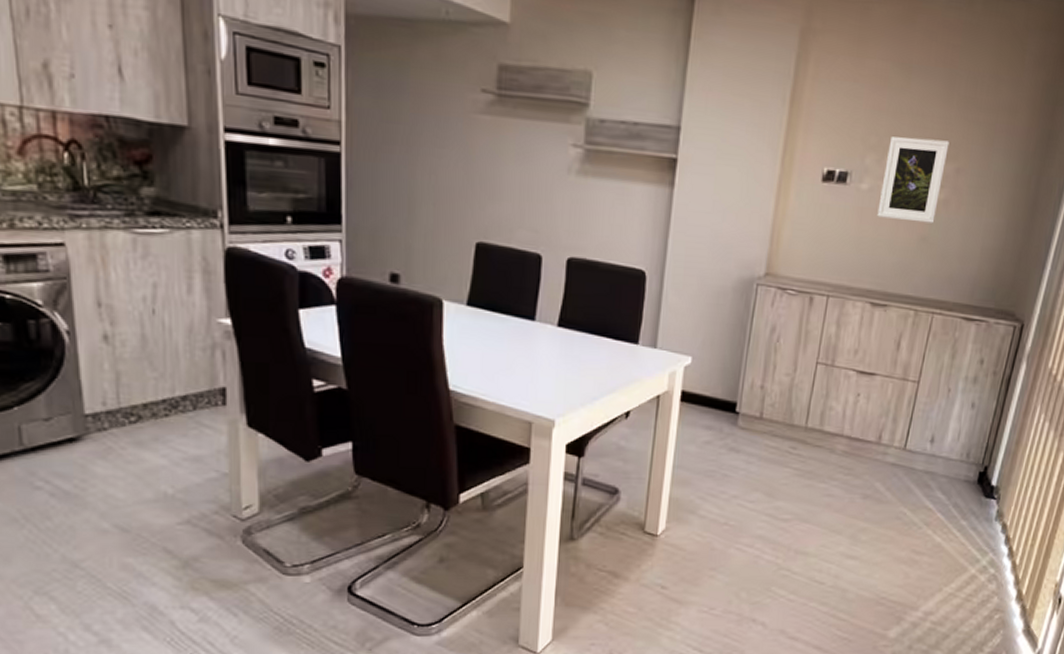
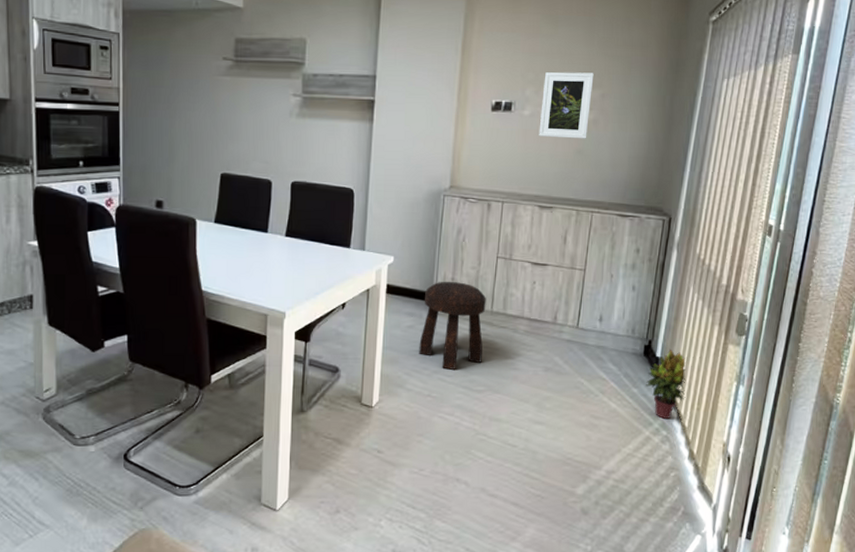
stool: none [716,389,801,494] -> present [419,281,486,370]
potted plant: none [976,476,1024,555] -> present [646,349,686,419]

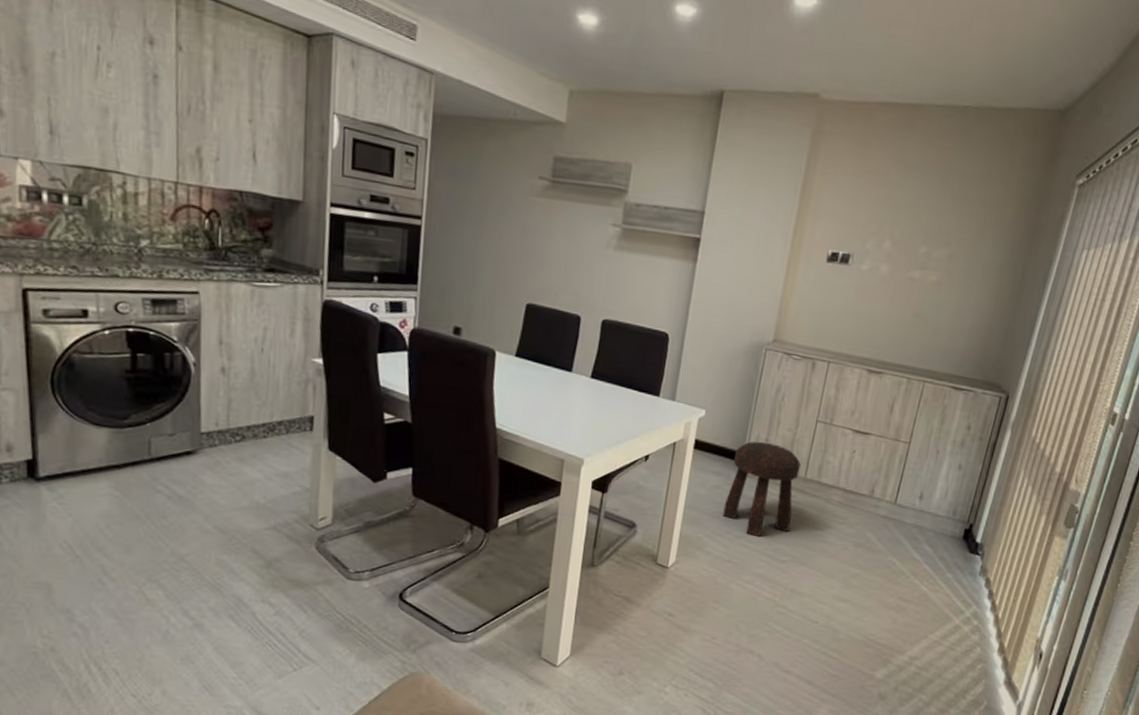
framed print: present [539,72,594,139] -> none [875,225,943,302]
potted plant: present [646,349,686,419] -> none [961,535,1008,608]

